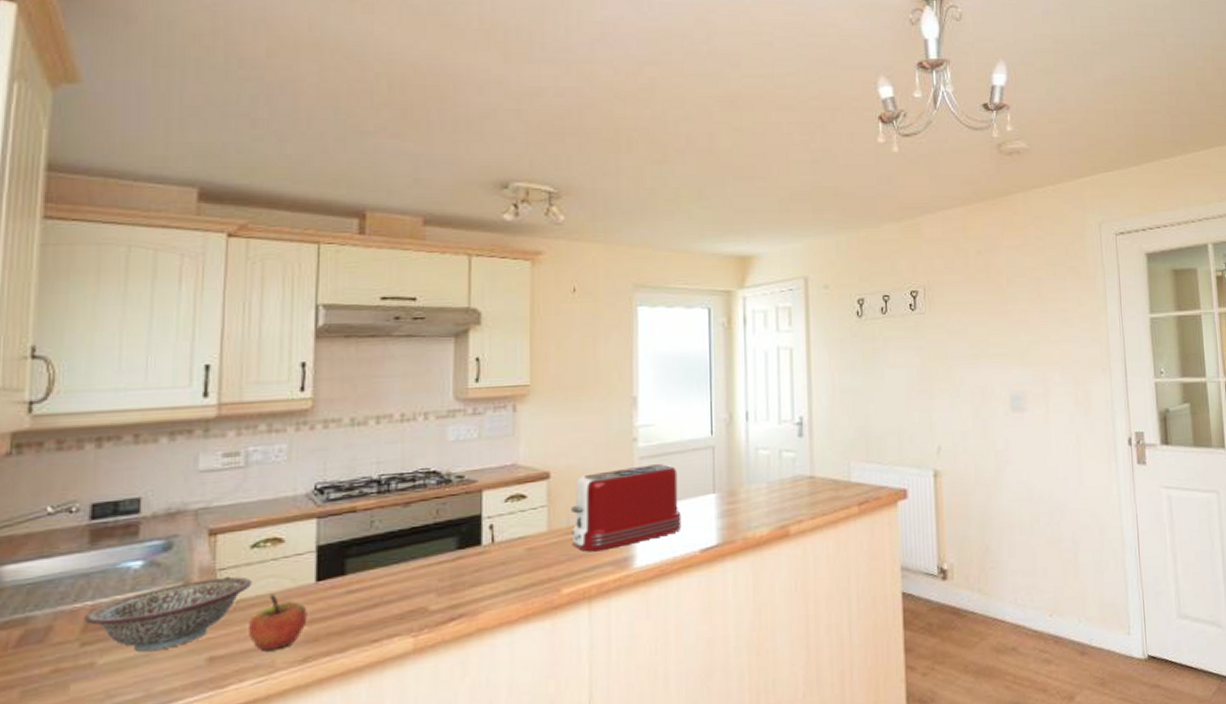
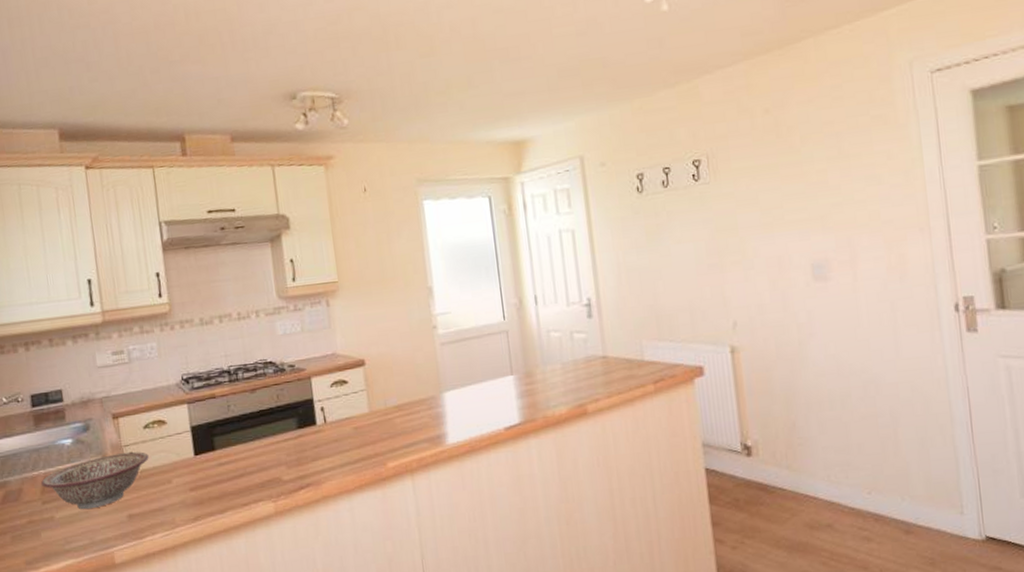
apple: present [249,595,307,651] -> none [152,466,193,510]
toaster: present [571,464,682,552] -> none [386,349,485,431]

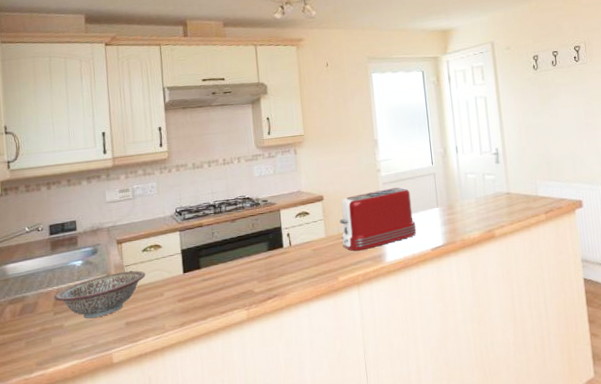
toaster: none [386,349,485,431] -> present [339,187,417,252]

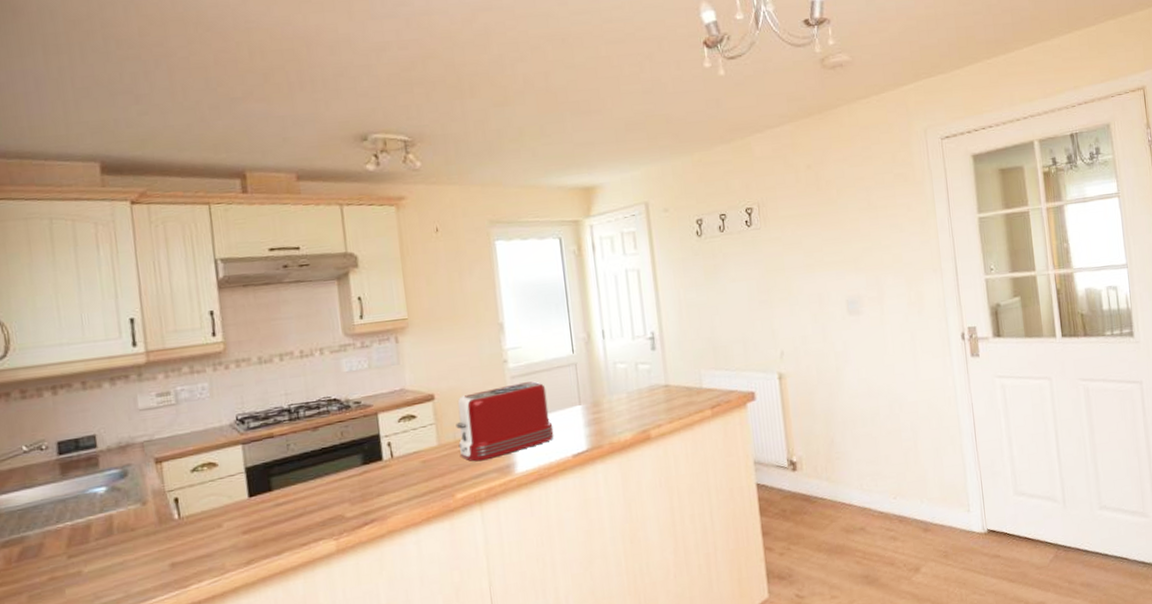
decorative bowl: present [54,270,146,319] -> none [67,496,197,562]

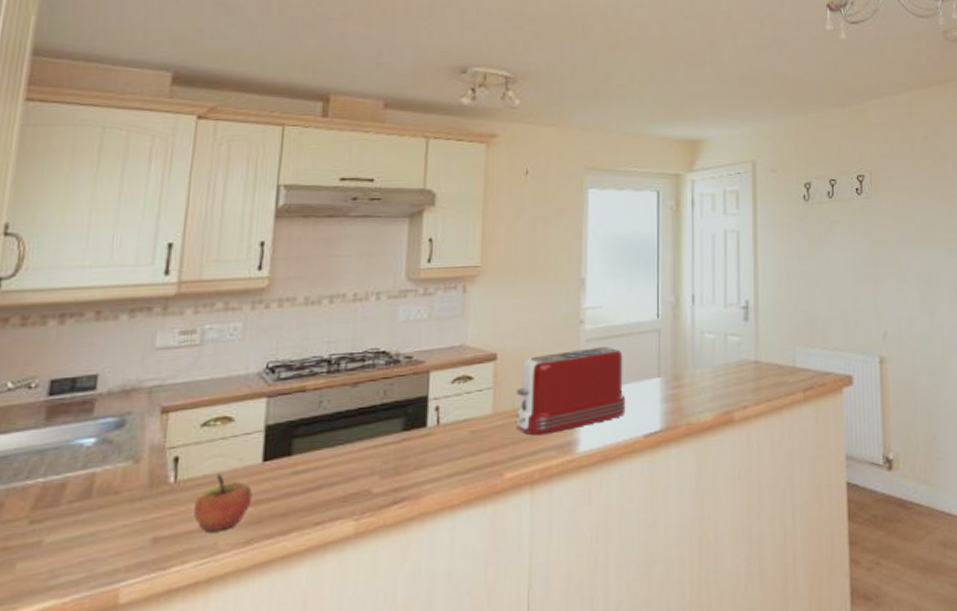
apple: none [199,510,246,556] -> present [194,475,253,532]

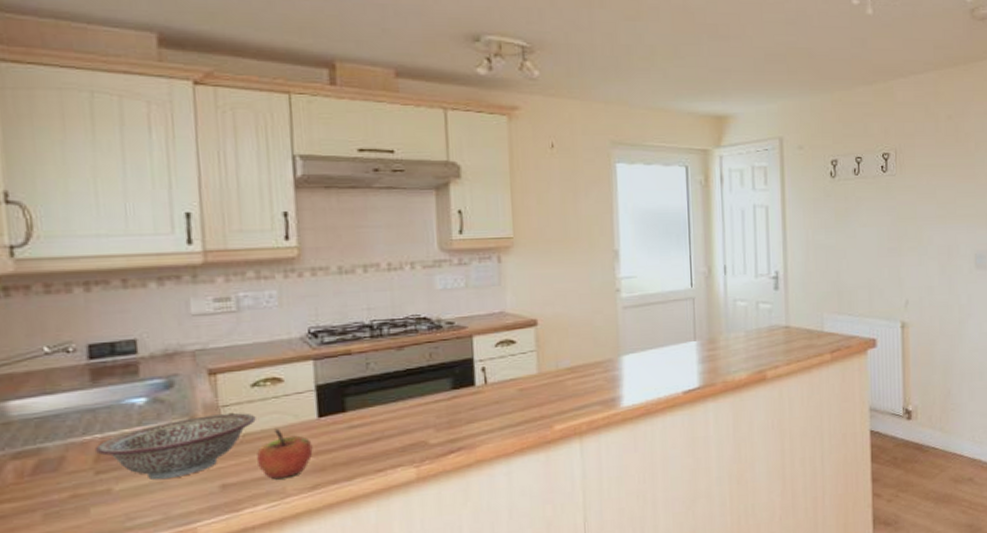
decorative bowl: none [35,455,200,532] -> present [95,413,256,480]
toaster: present [516,347,626,436] -> none [559,313,665,393]

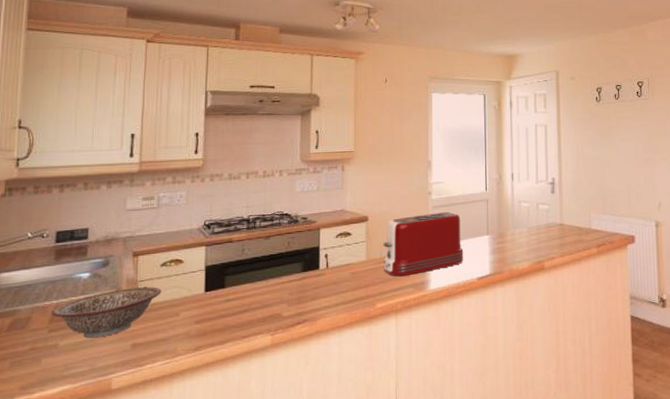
apple: present [257,429,313,479] -> none [159,301,199,341]
toaster: none [559,313,665,393] -> present [383,212,464,277]

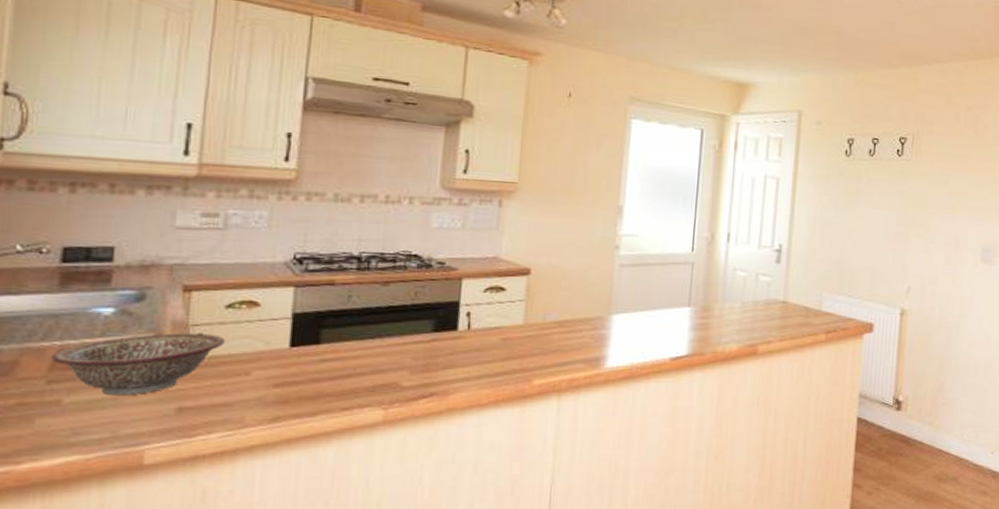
toaster: present [383,212,464,277] -> none [547,273,656,349]

